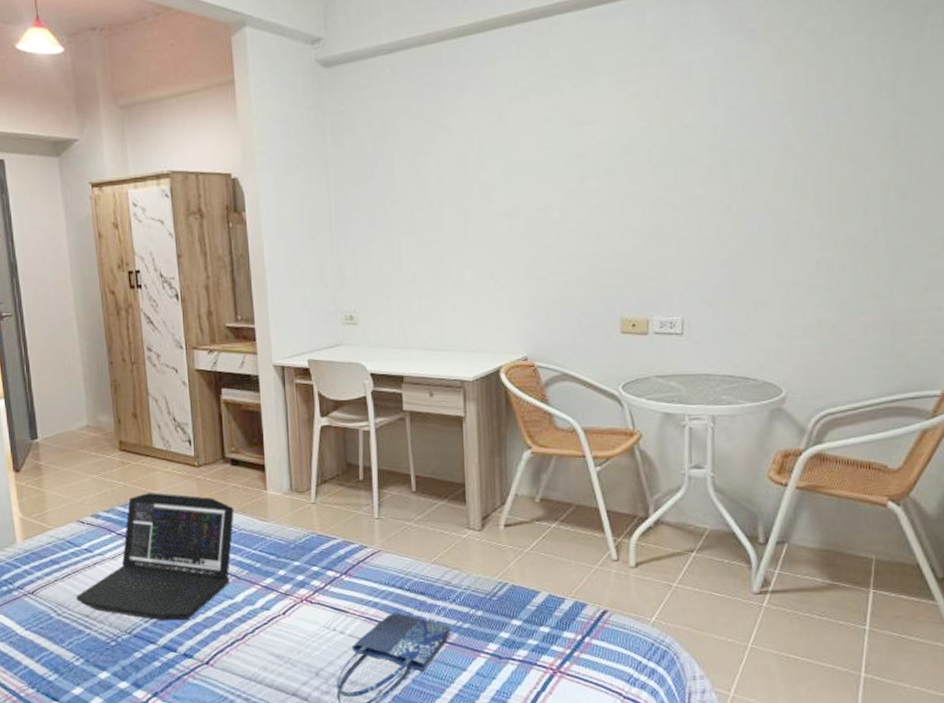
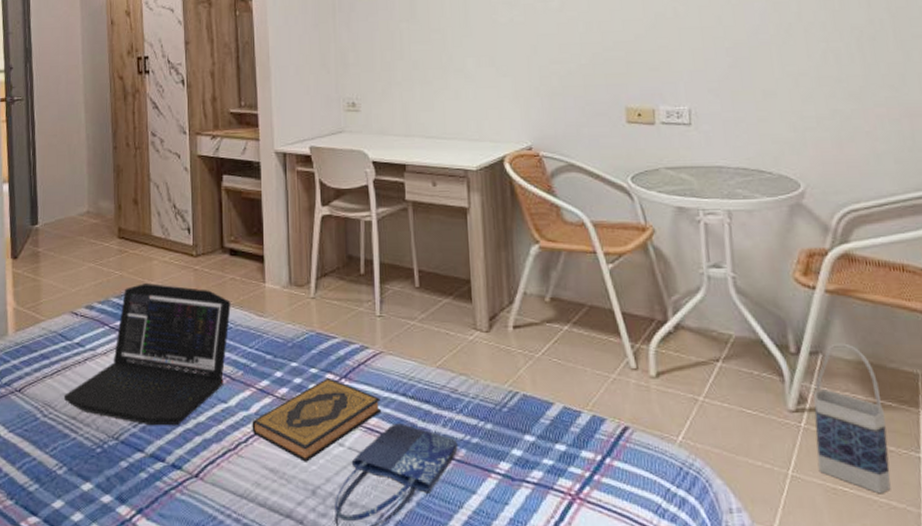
hardback book: none [258,574,379,648] -> present [252,377,381,462]
bag: none [774,533,839,661] -> present [813,343,891,494]

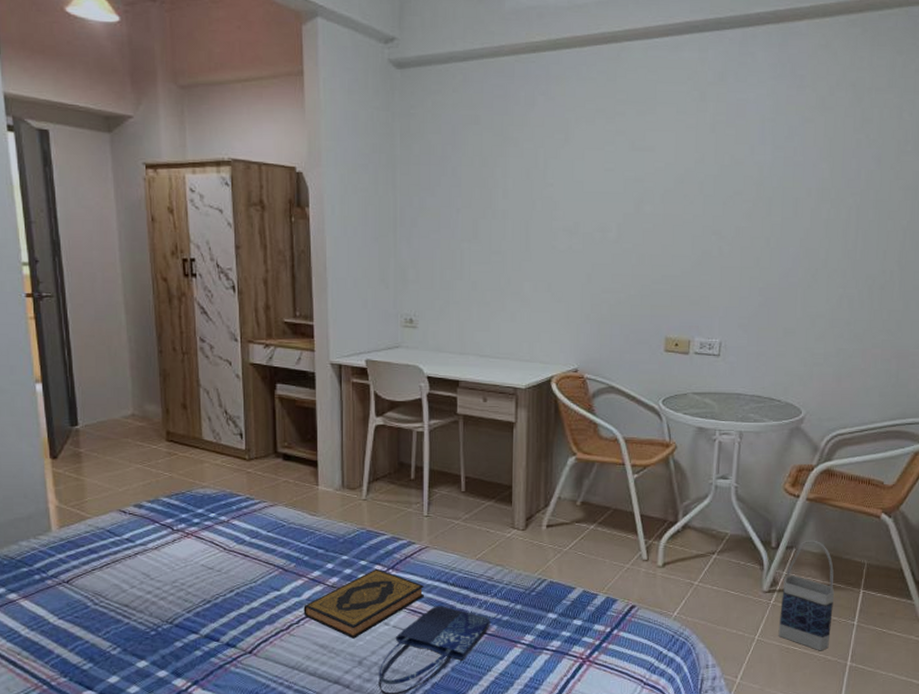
laptop: present [63,284,231,426] -> none [114,485,284,611]

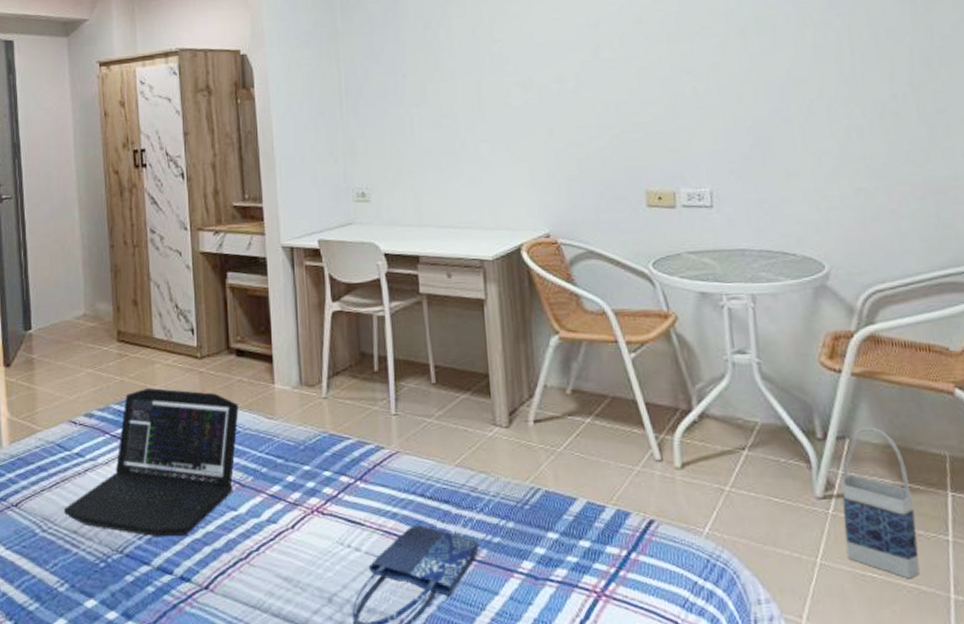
laptop: none [114,485,284,611] -> present [63,388,239,537]
hardback book: present [303,568,424,639] -> none [263,480,398,569]

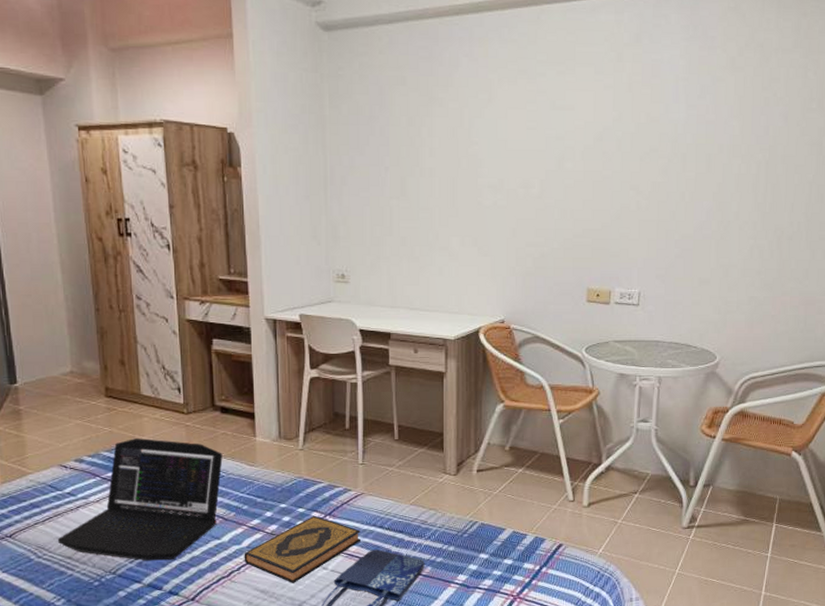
hardback book: none [263,480,398,569] -> present [244,515,360,583]
bag: present [841,427,920,579] -> none [697,478,750,582]

